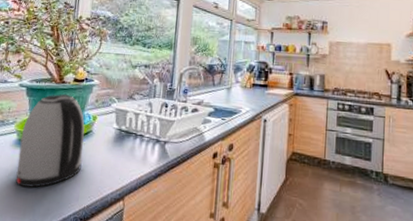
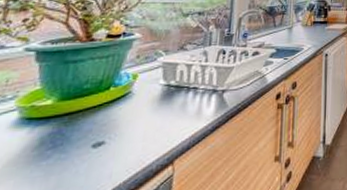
kettle: present [16,94,85,188] -> none [15,54,122,178]

